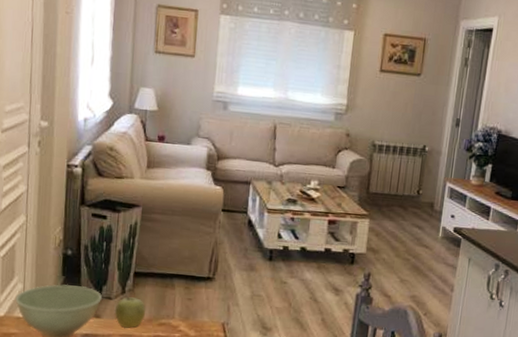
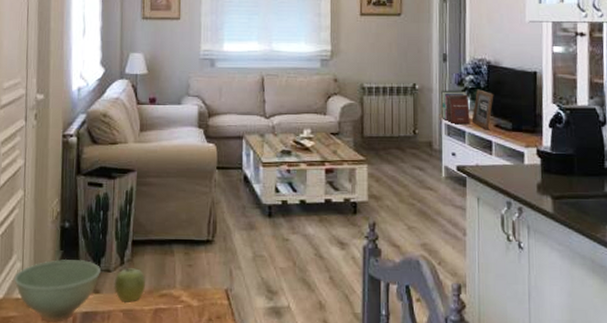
books: none [445,154,475,189] -> present [440,90,470,125]
picture frame: none [474,156,500,196] -> present [471,89,494,129]

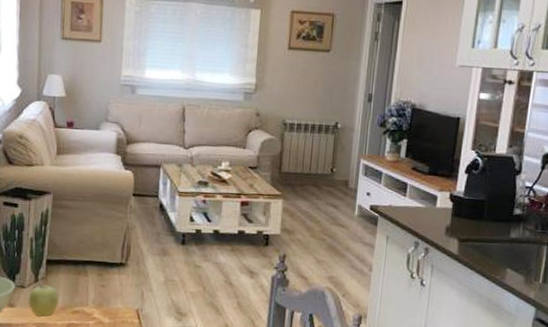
books: present [440,90,470,125] -> none [359,130,389,166]
picture frame: present [471,89,494,129] -> none [389,131,415,171]

